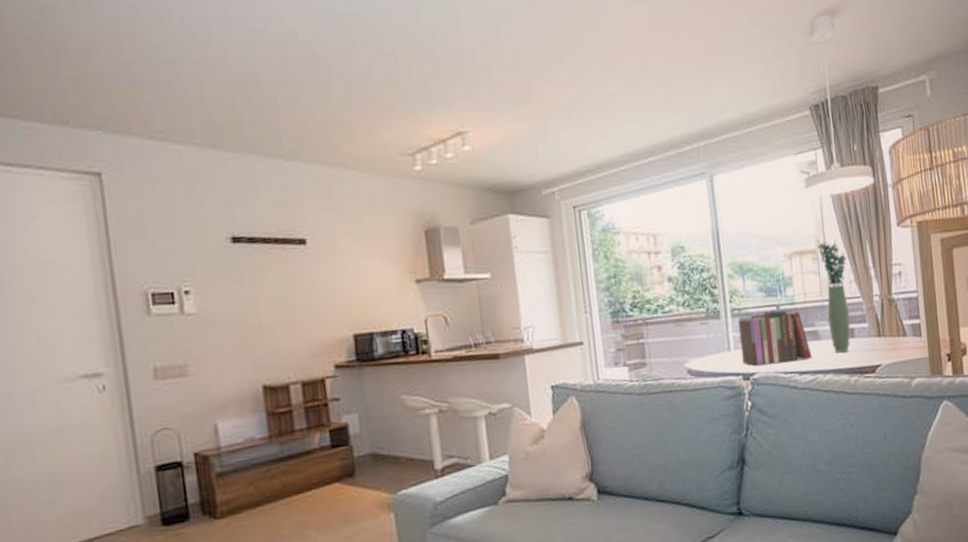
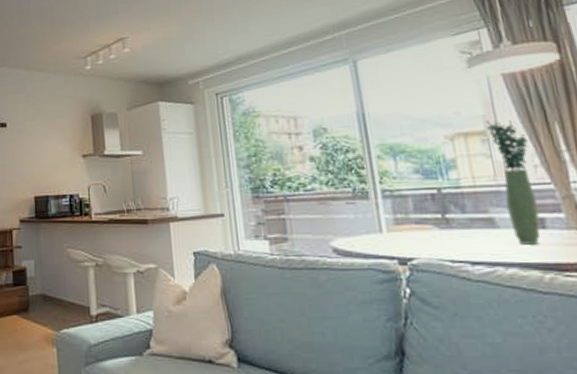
books: present [739,311,812,366] -> none [391,194,488,251]

